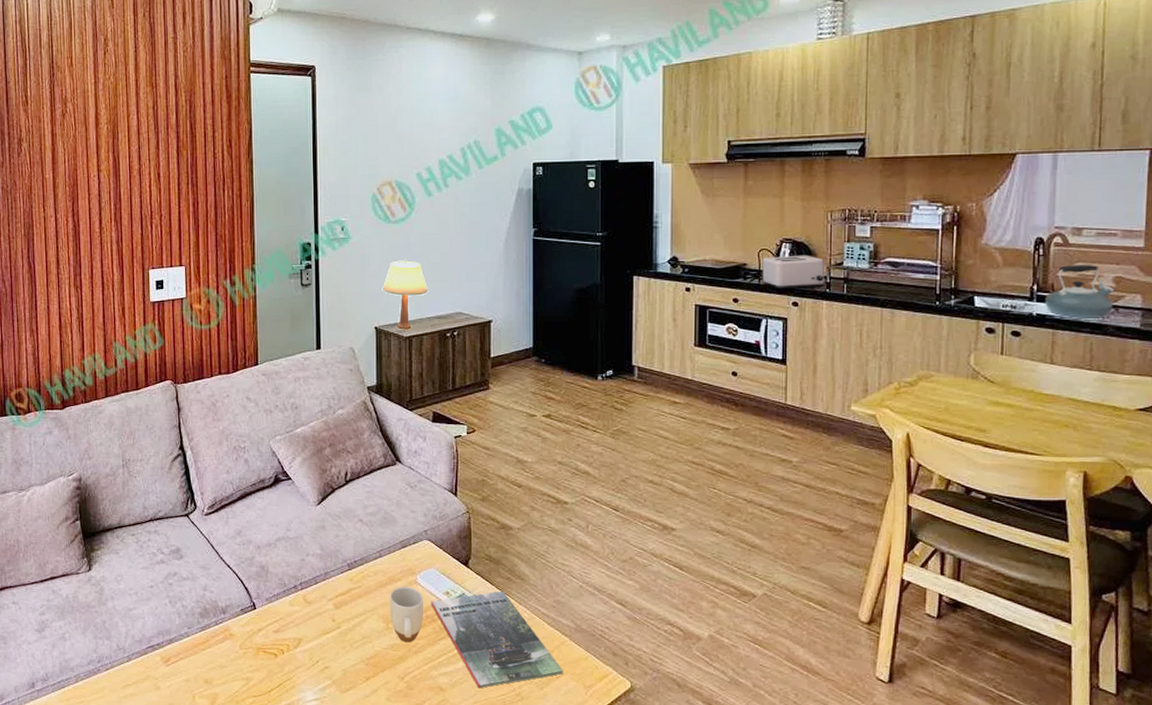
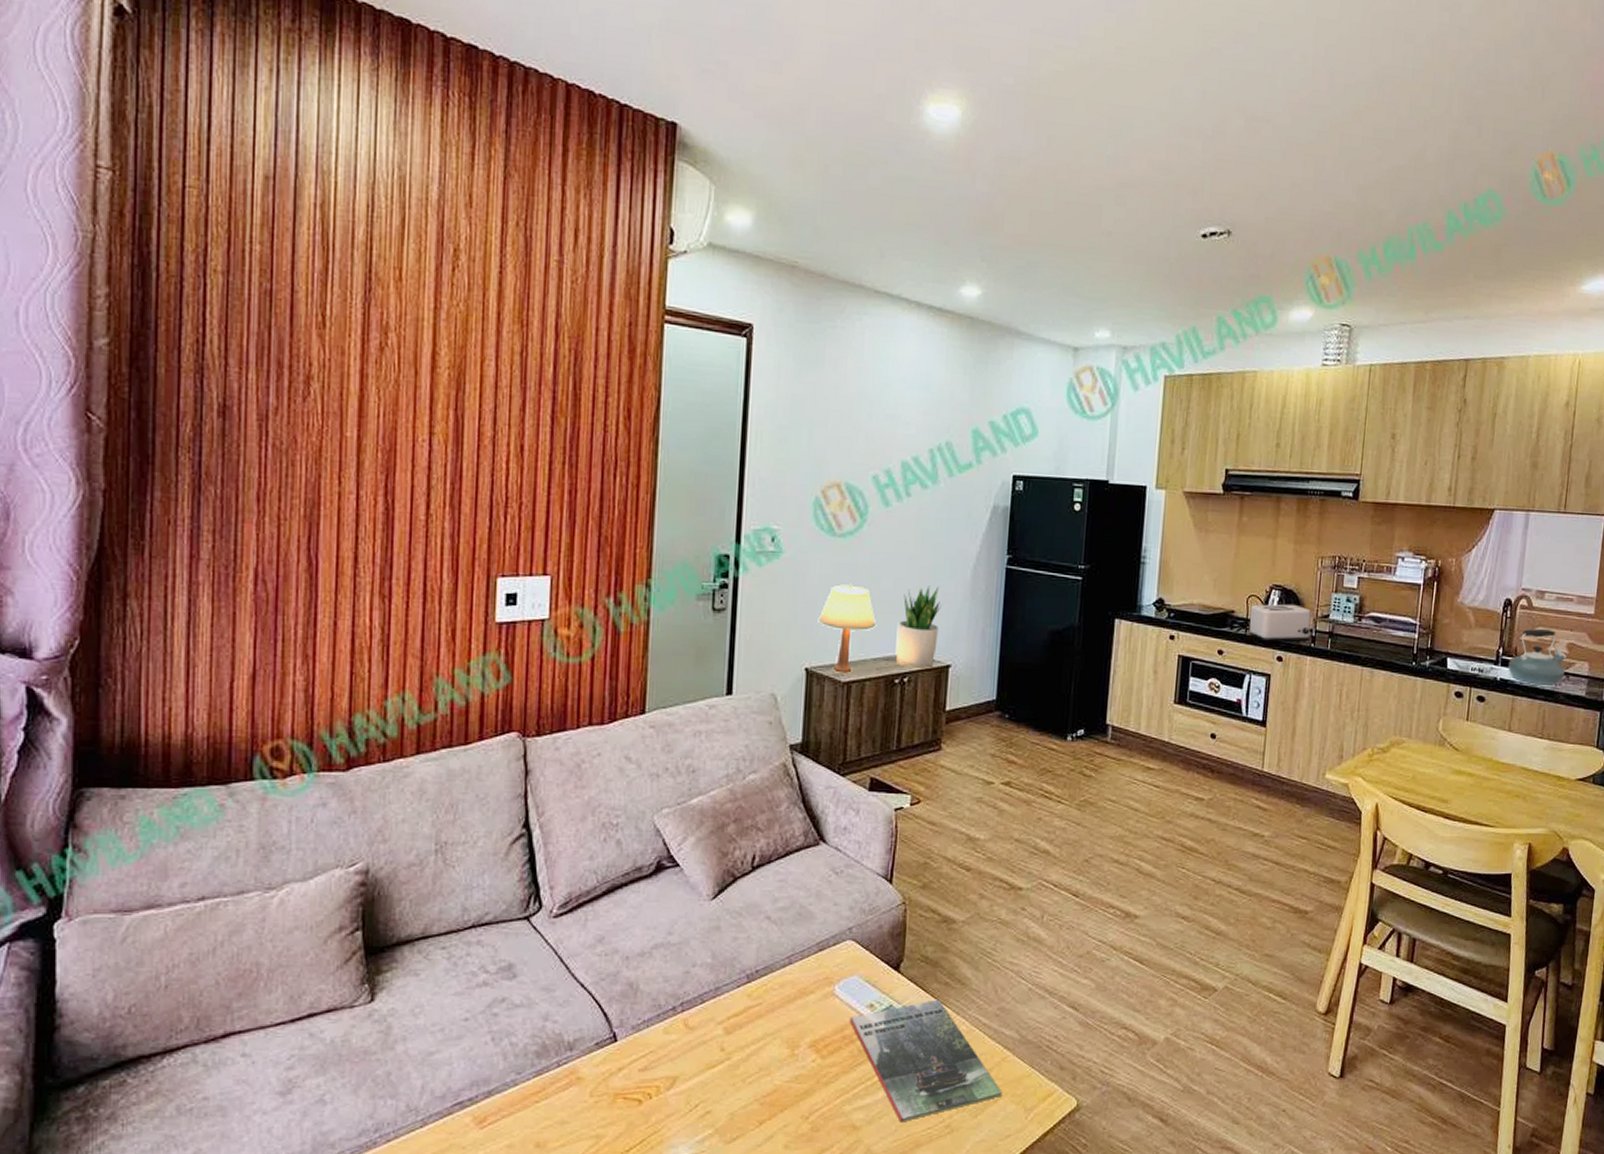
mug: present [389,586,423,643] -> none [796,1000,841,1072]
planter: none [445,257,481,324] -> present [895,585,941,668]

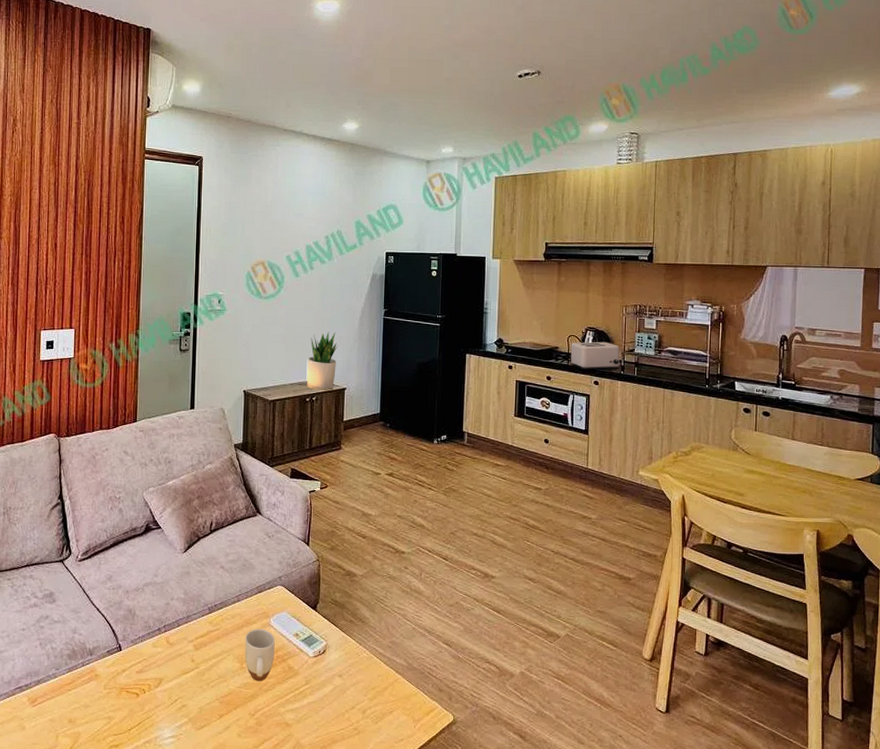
mug: none [796,1000,841,1072] -> present [244,628,275,682]
table lamp: present [819,585,876,673] -> none [252,332,292,394]
magazine: present [849,999,1002,1123] -> none [281,632,396,724]
kettle: present [1508,629,1567,685] -> none [788,359,839,403]

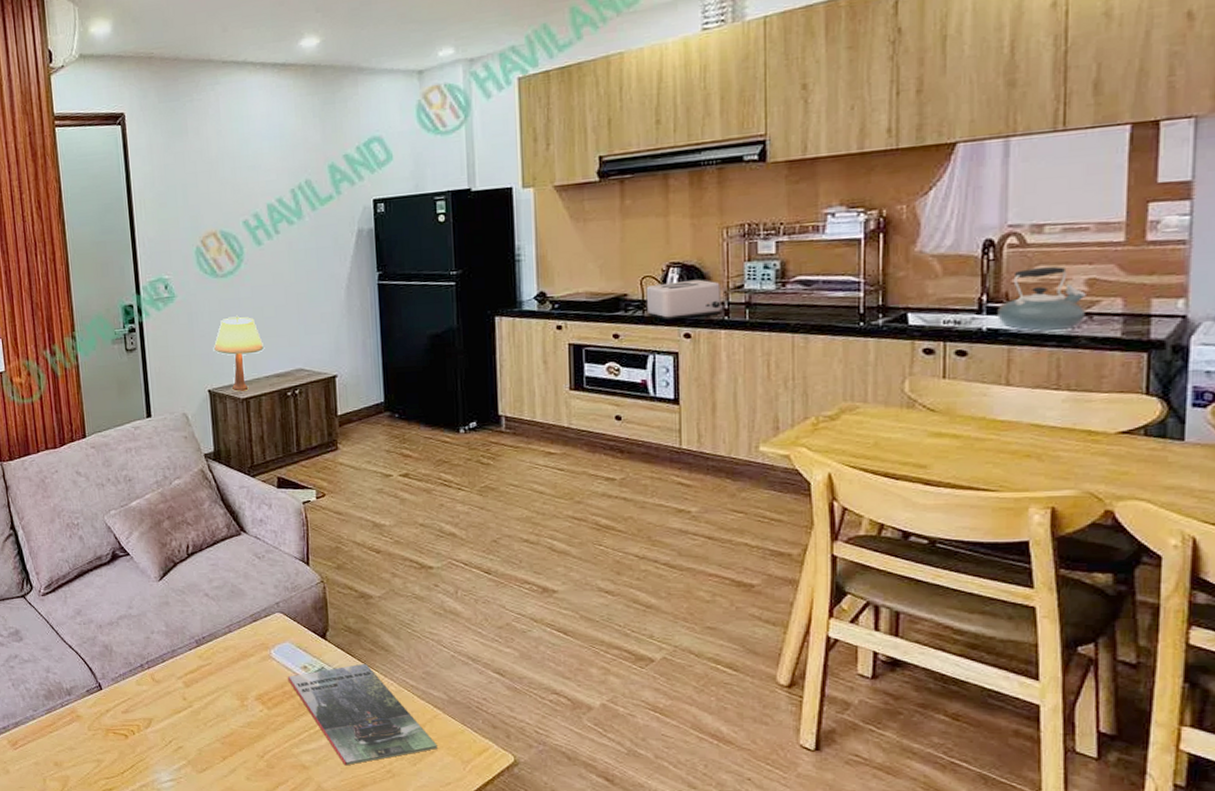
mug: present [244,628,275,682] -> none [242,661,281,720]
table lamp: none [252,332,292,394] -> present [214,316,264,391]
magazine: none [281,632,396,724] -> present [287,663,438,766]
planter: present [306,332,338,390] -> none [283,307,322,381]
kettle: none [788,359,839,403] -> present [997,267,1086,331]

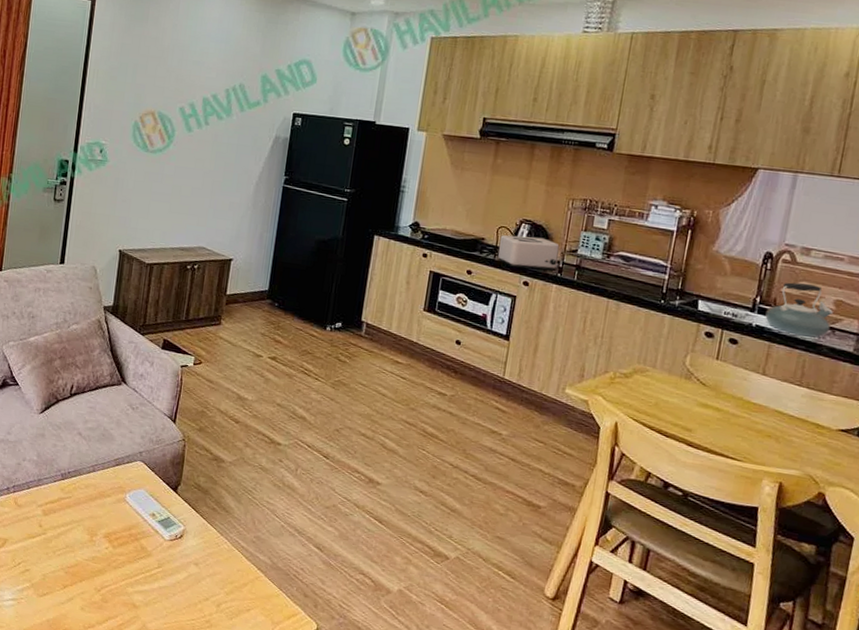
table lamp: present [214,316,264,391] -> none [132,190,175,257]
magazine: present [287,663,438,766] -> none [136,519,254,611]

